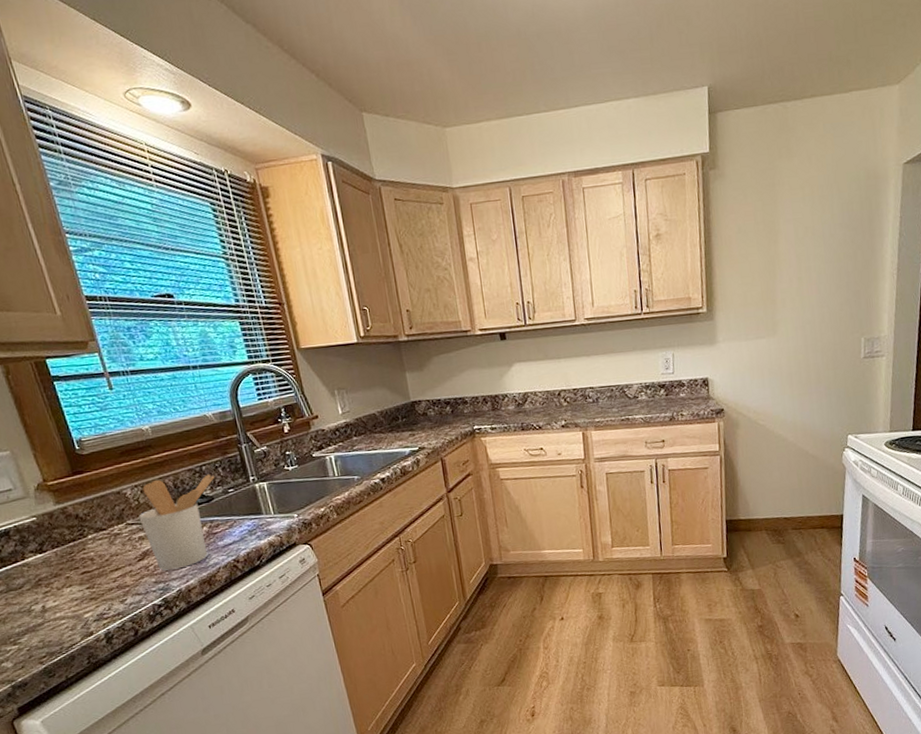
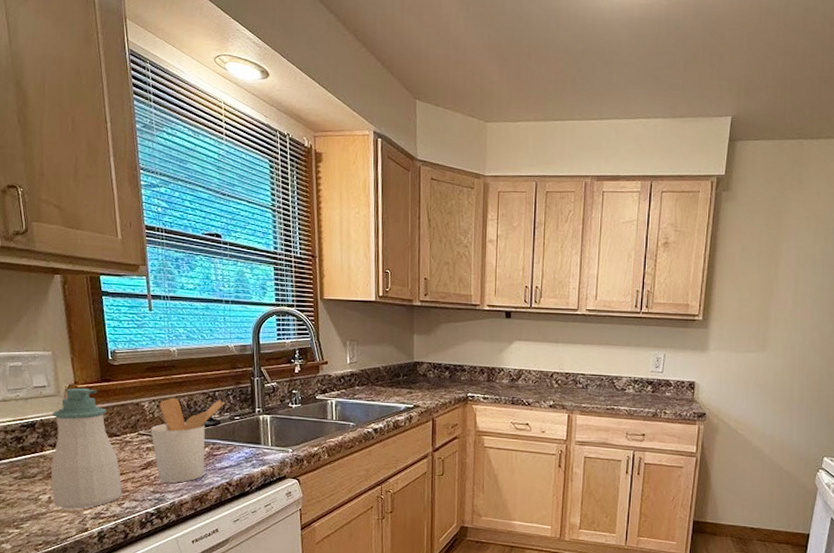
soap bottle: none [25,484,123,616] -> present [50,387,122,509]

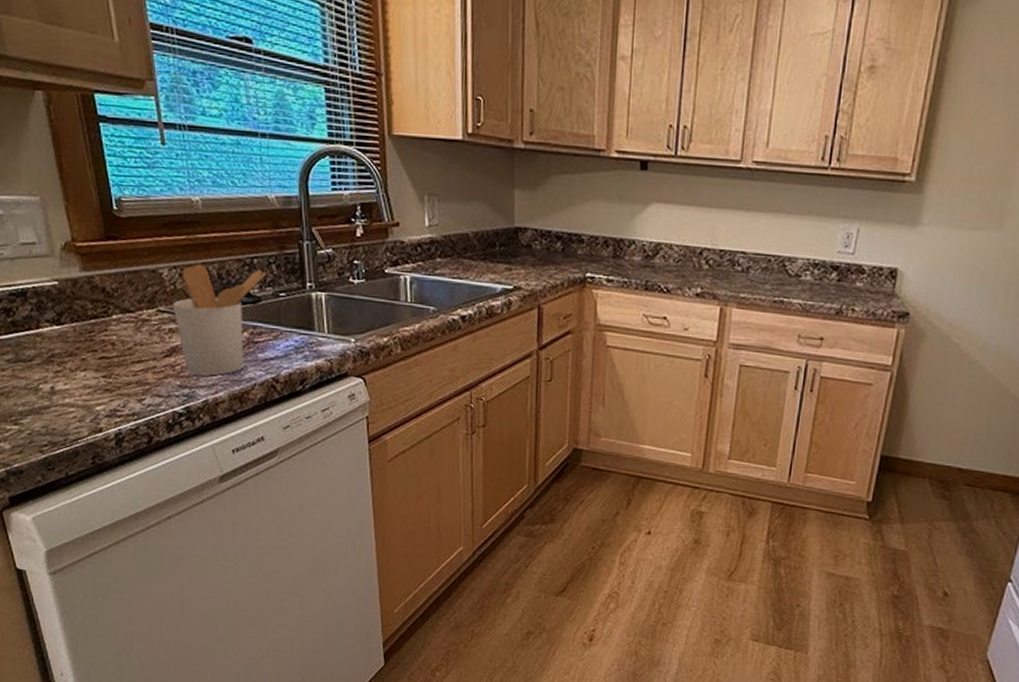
soap bottle: present [50,387,122,509] -> none [46,246,142,404]

